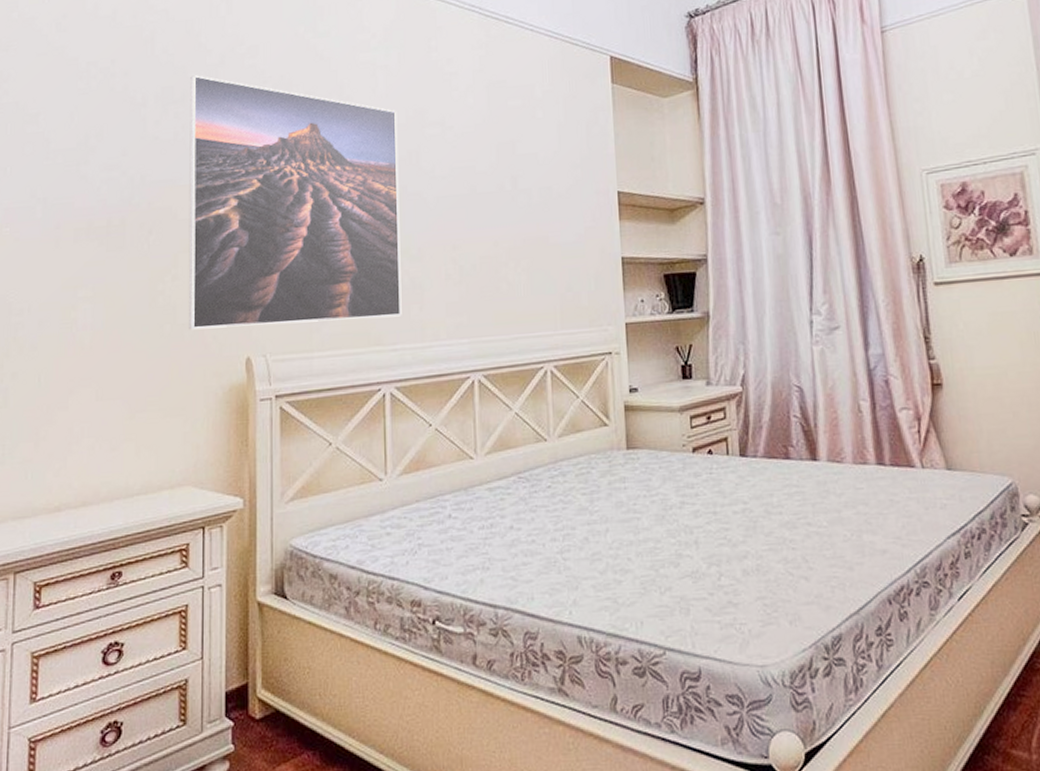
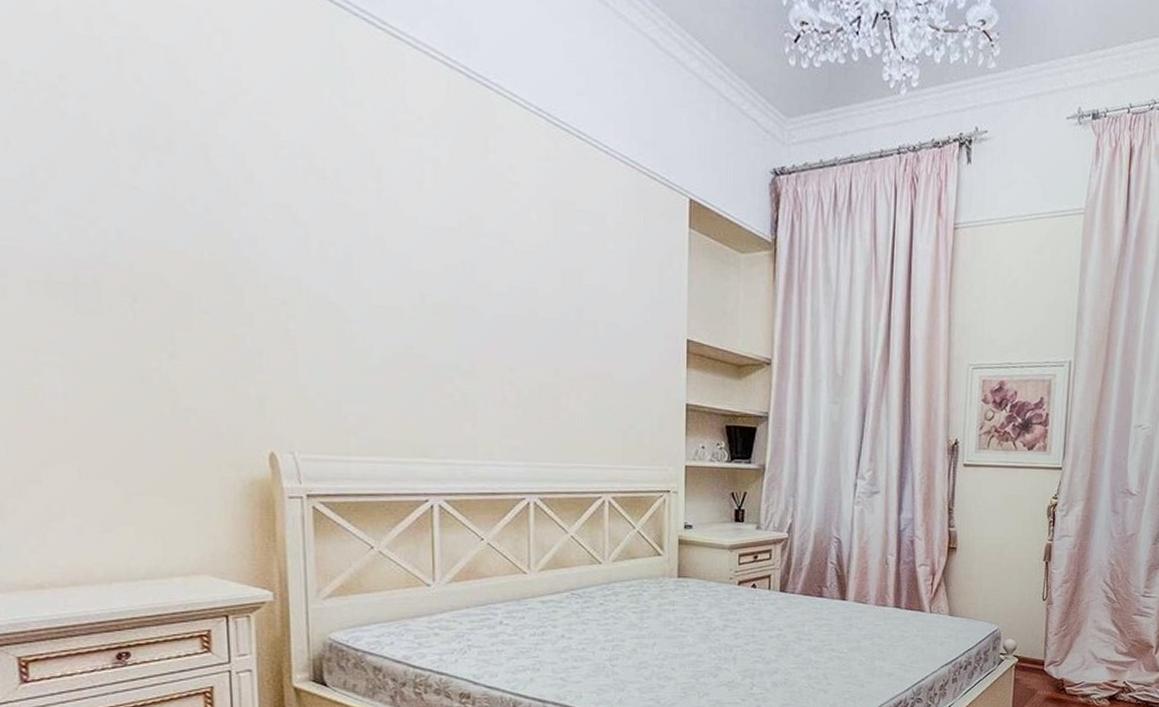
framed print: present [188,75,402,330] -> none [177,119,452,431]

